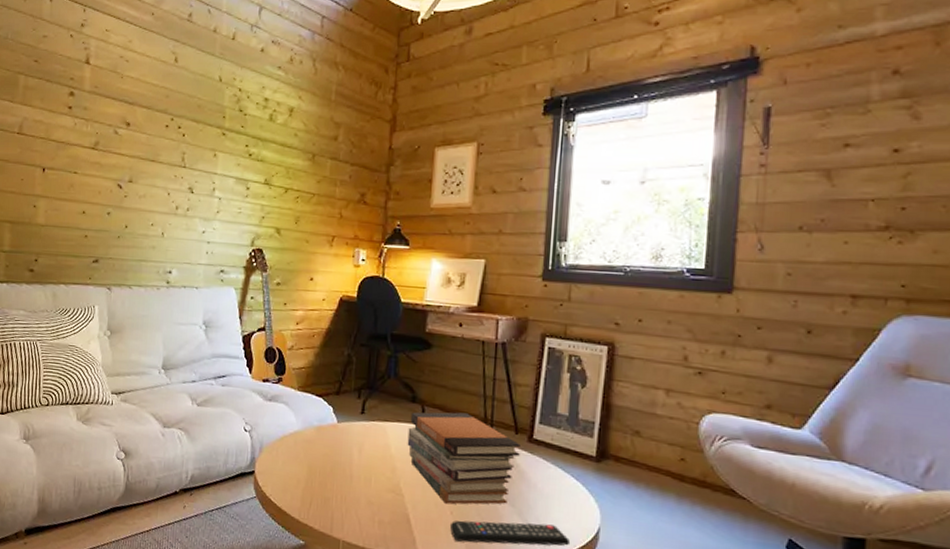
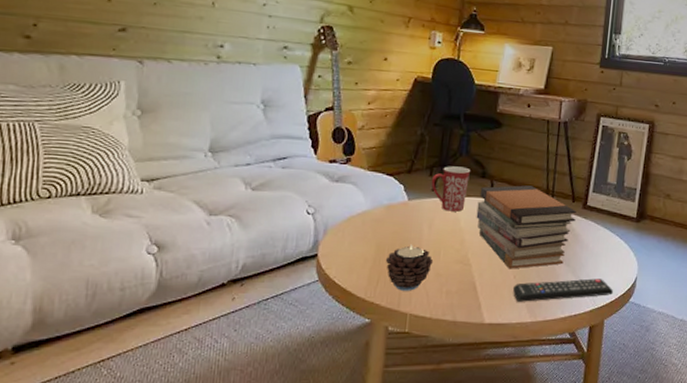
candle: none [317,468,365,517] -> present [385,244,434,291]
mug: none [359,388,399,438] -> present [431,166,470,212]

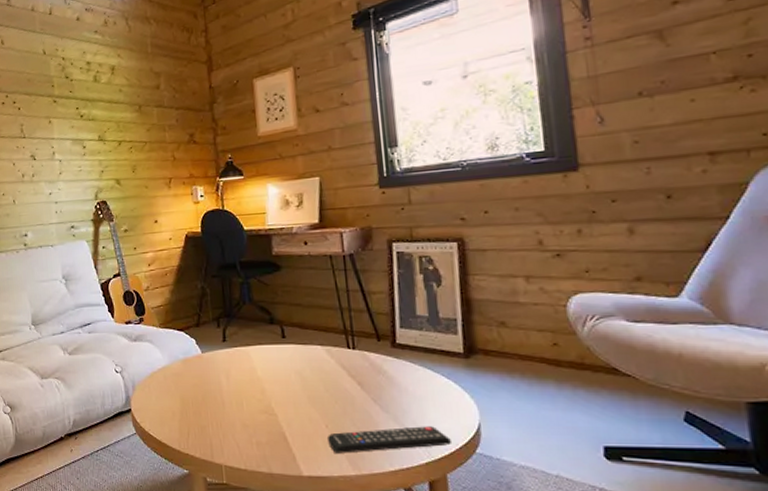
candle: present [385,244,434,291] -> none [191,396,238,442]
mug: present [431,166,470,212] -> none [220,315,259,361]
book stack: present [476,185,576,269] -> none [270,327,386,418]

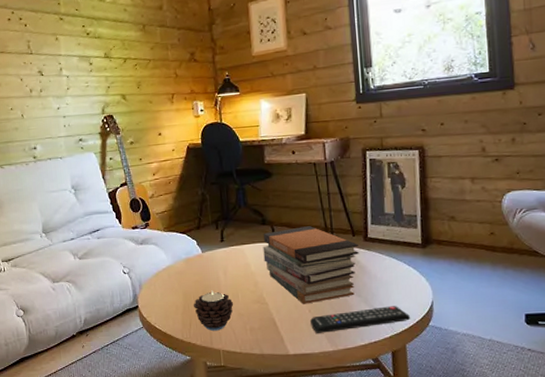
candle: none [191,396,238,442] -> present [193,290,234,331]
book stack: none [270,327,386,418] -> present [263,226,359,304]

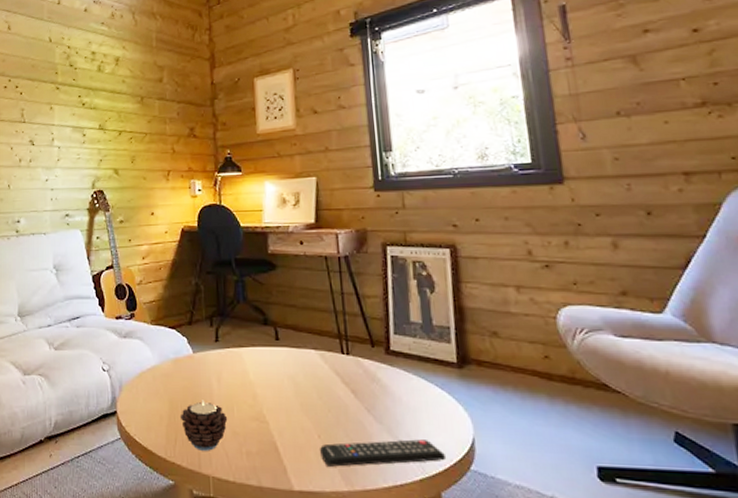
book stack: present [263,226,359,304] -> none [264,331,380,428]

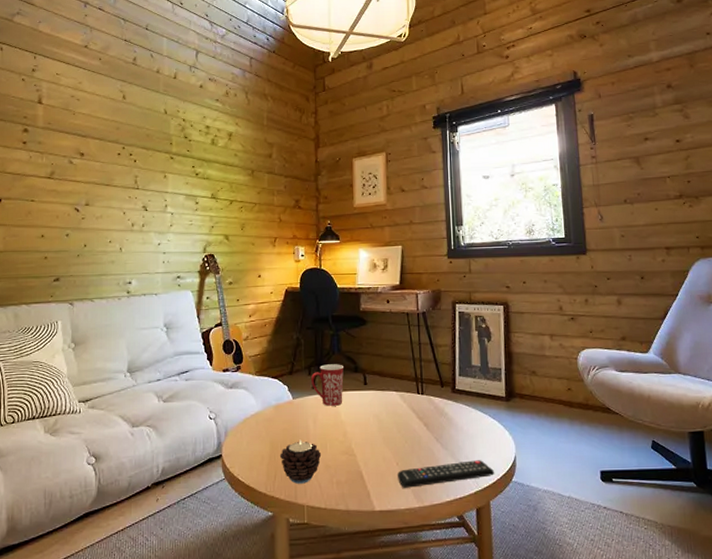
mug: none [212,315,251,363] -> present [310,364,344,406]

